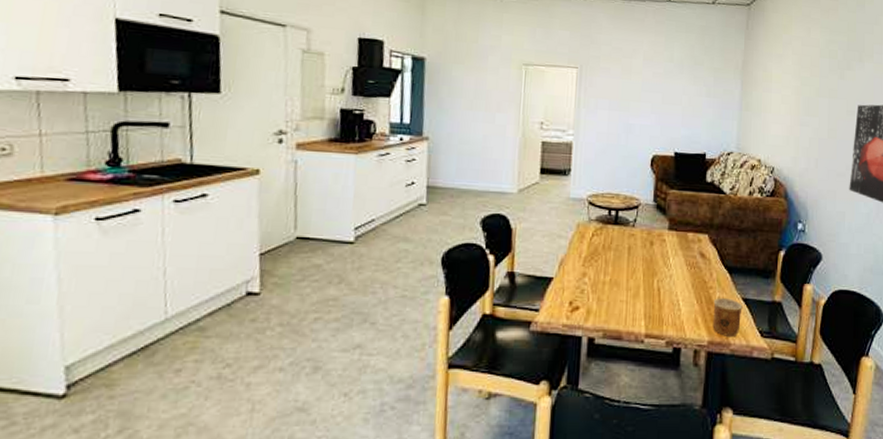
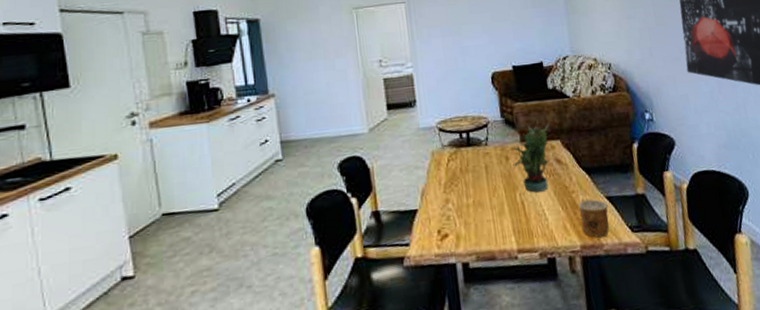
potted plant: none [656,215,701,282] -> present [510,122,550,193]

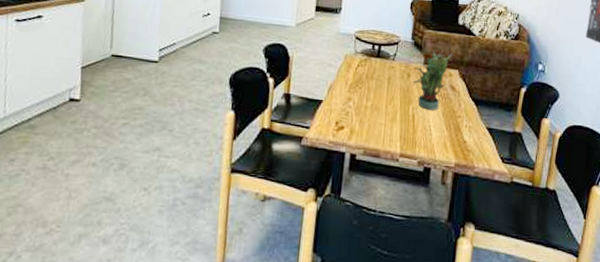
cup: present [578,199,609,238] -> none [459,126,487,161]

